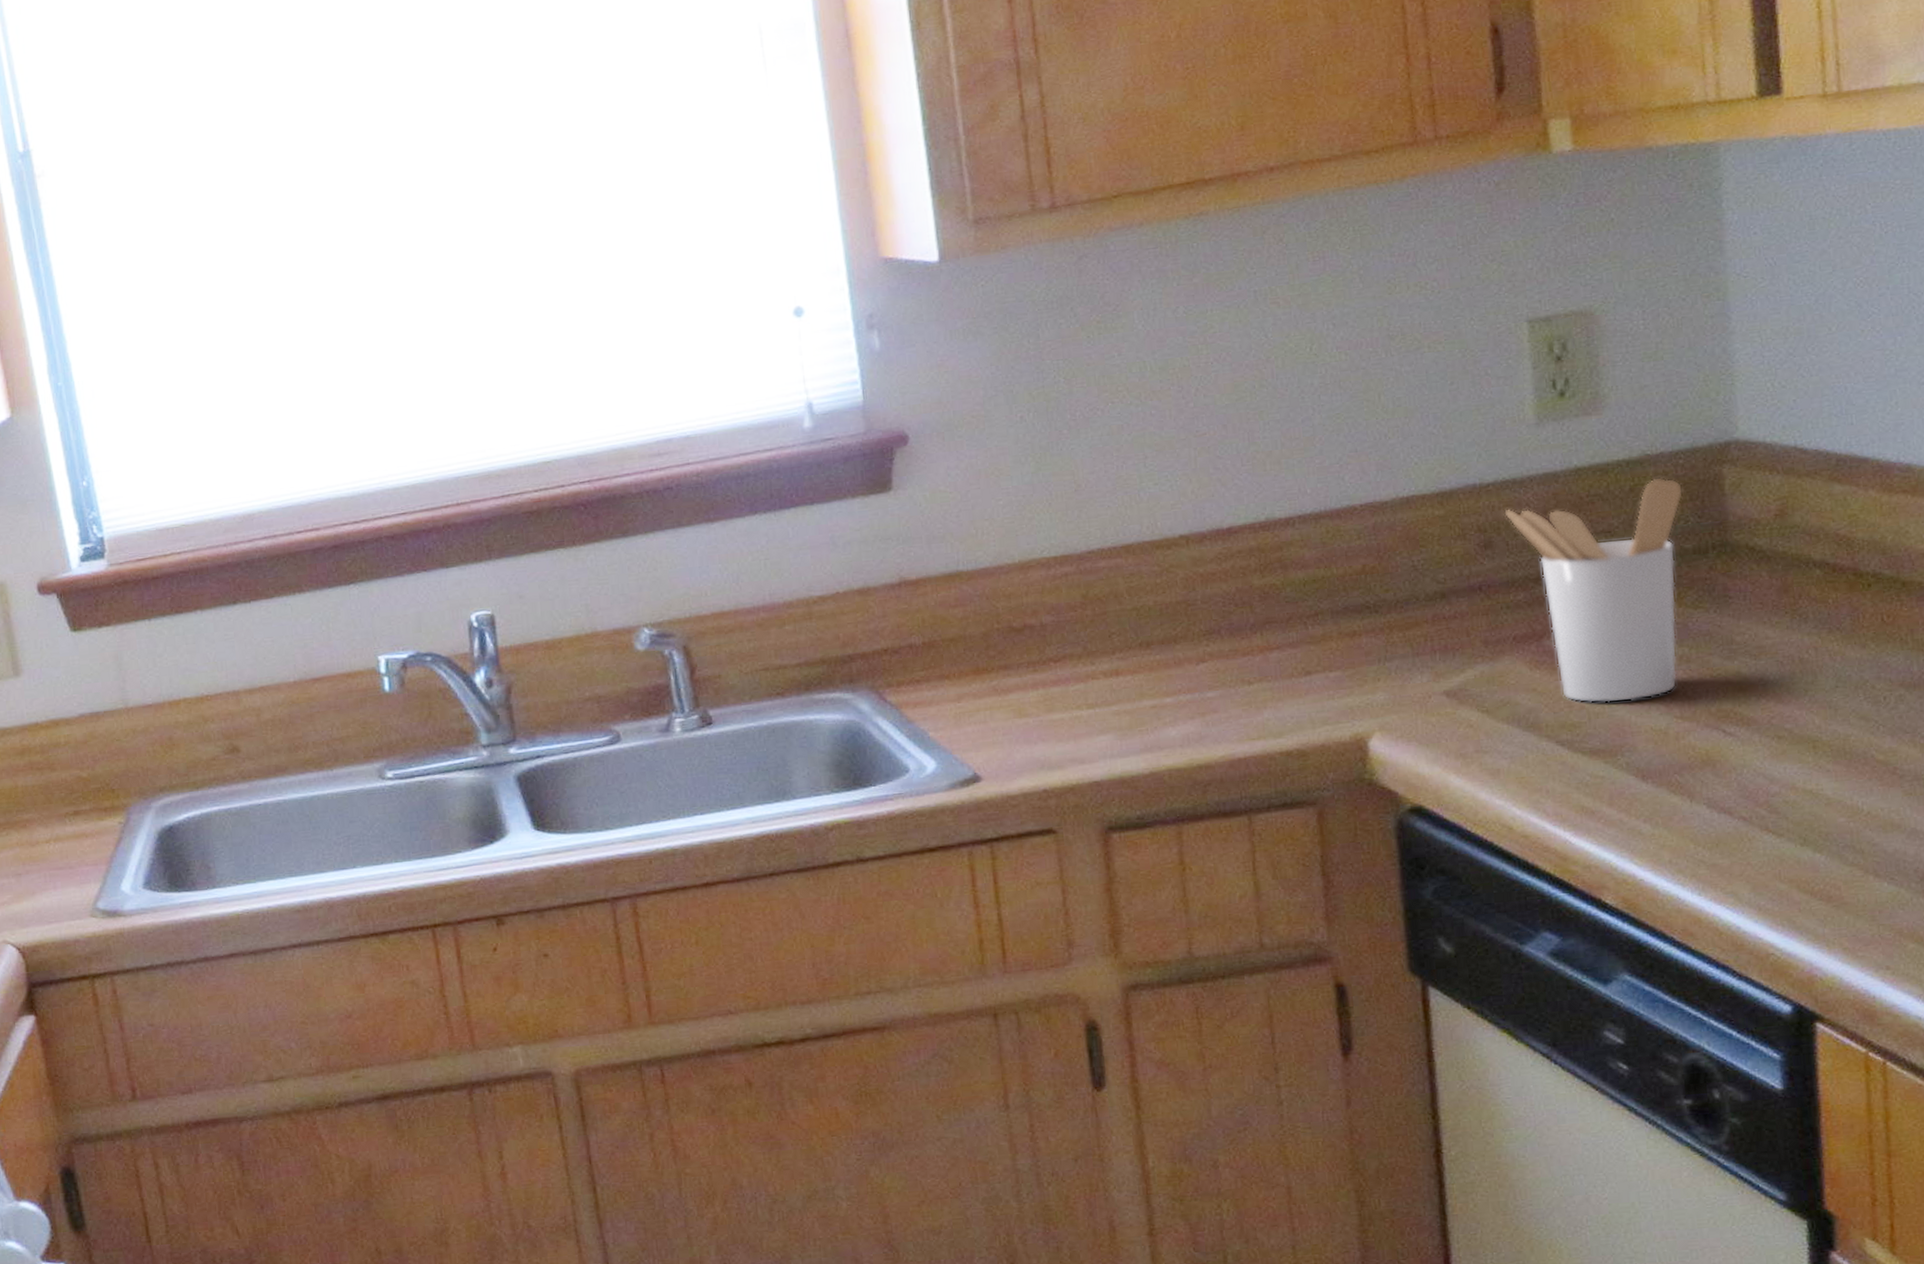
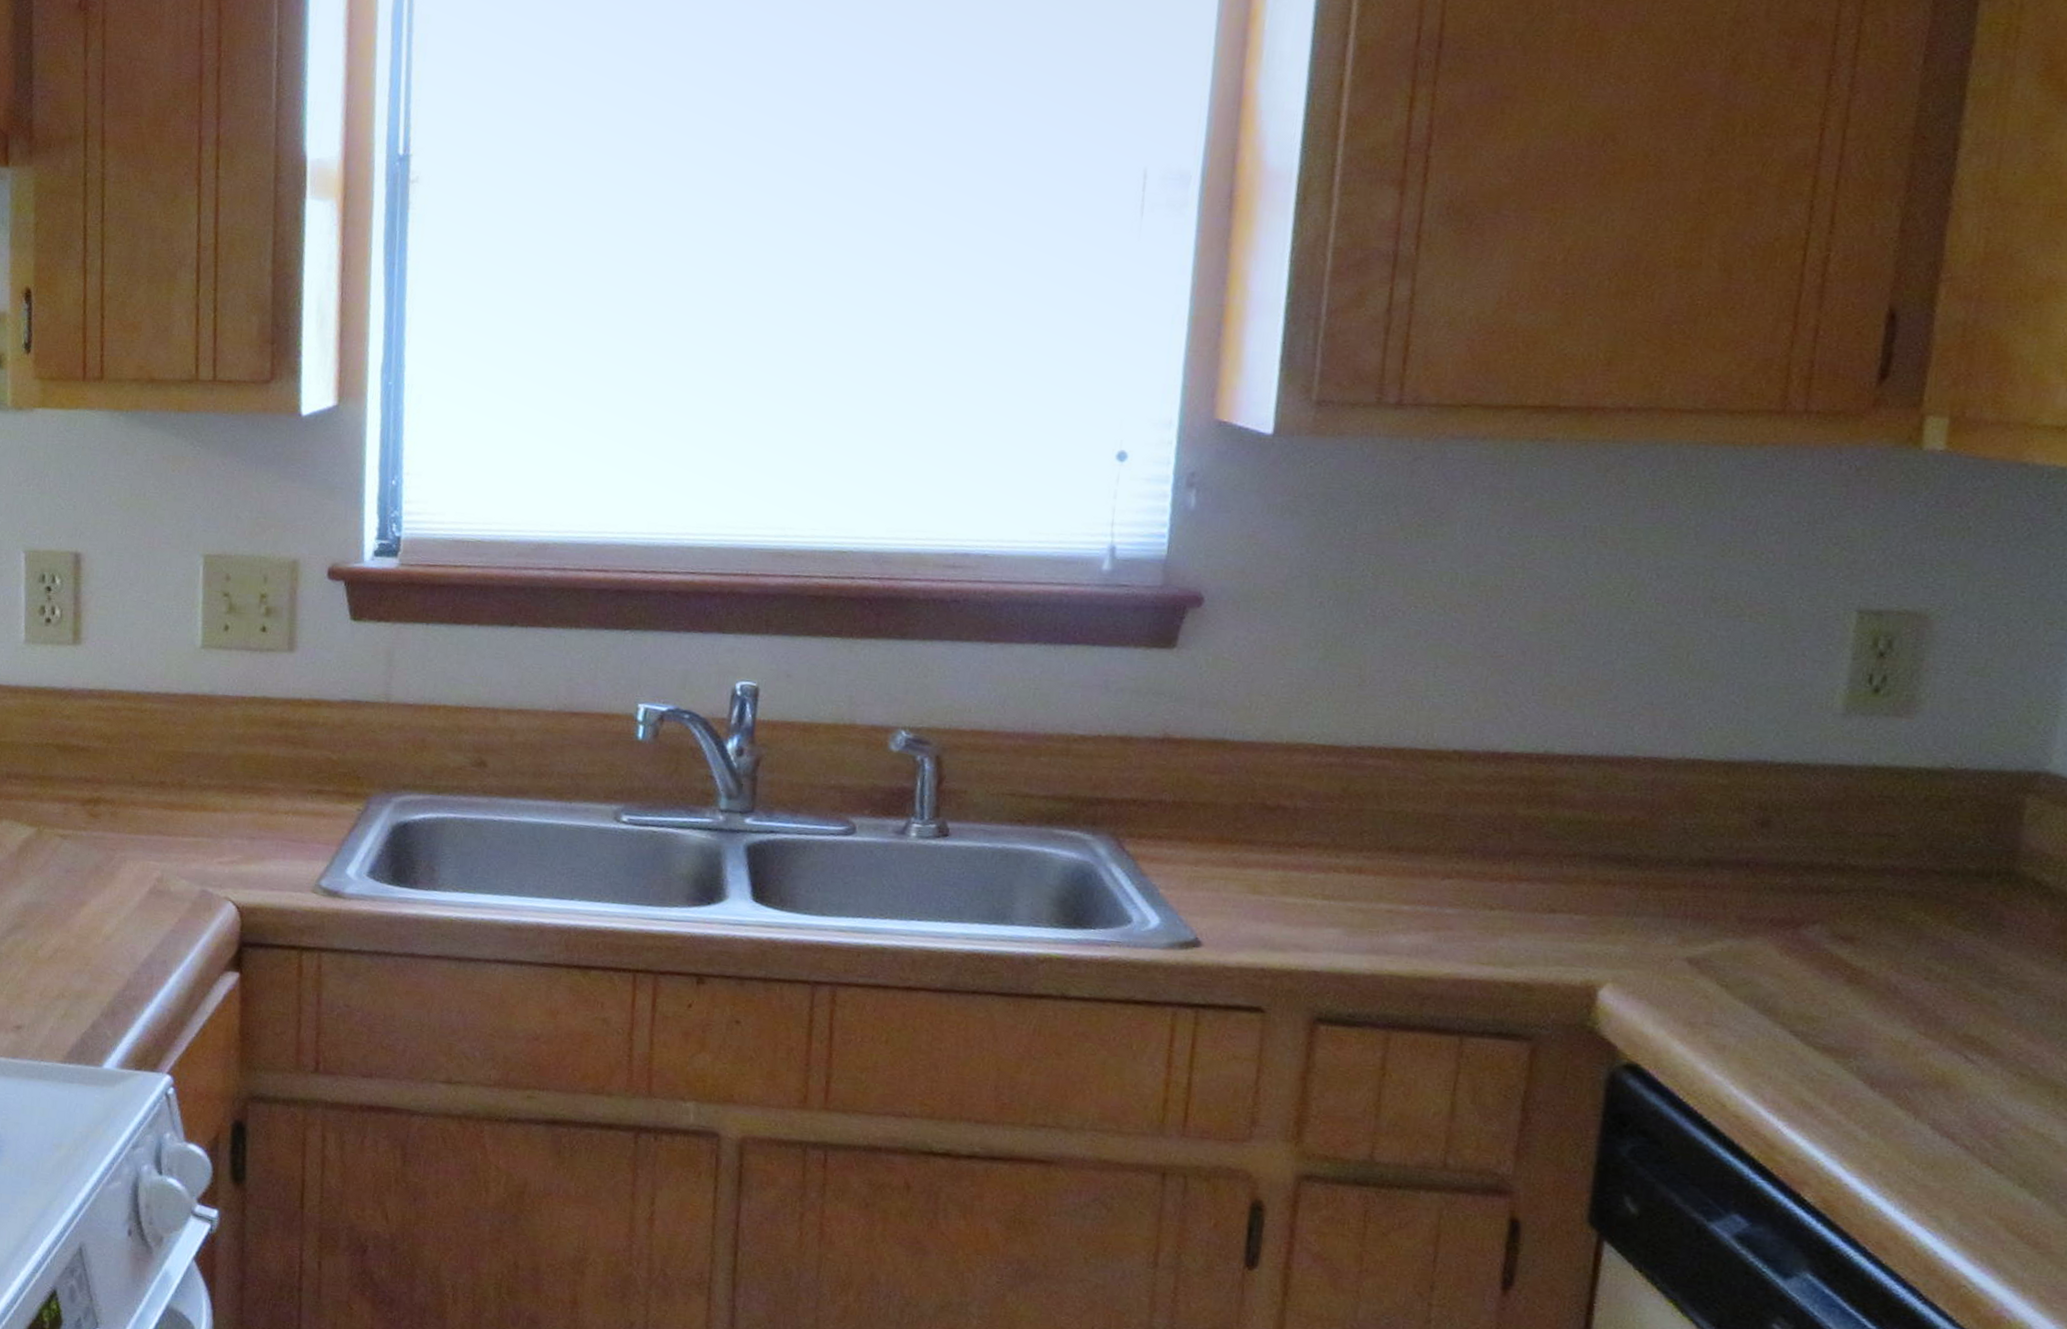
utensil holder: present [1504,477,1684,703] -> none [1789,792,1981,1009]

